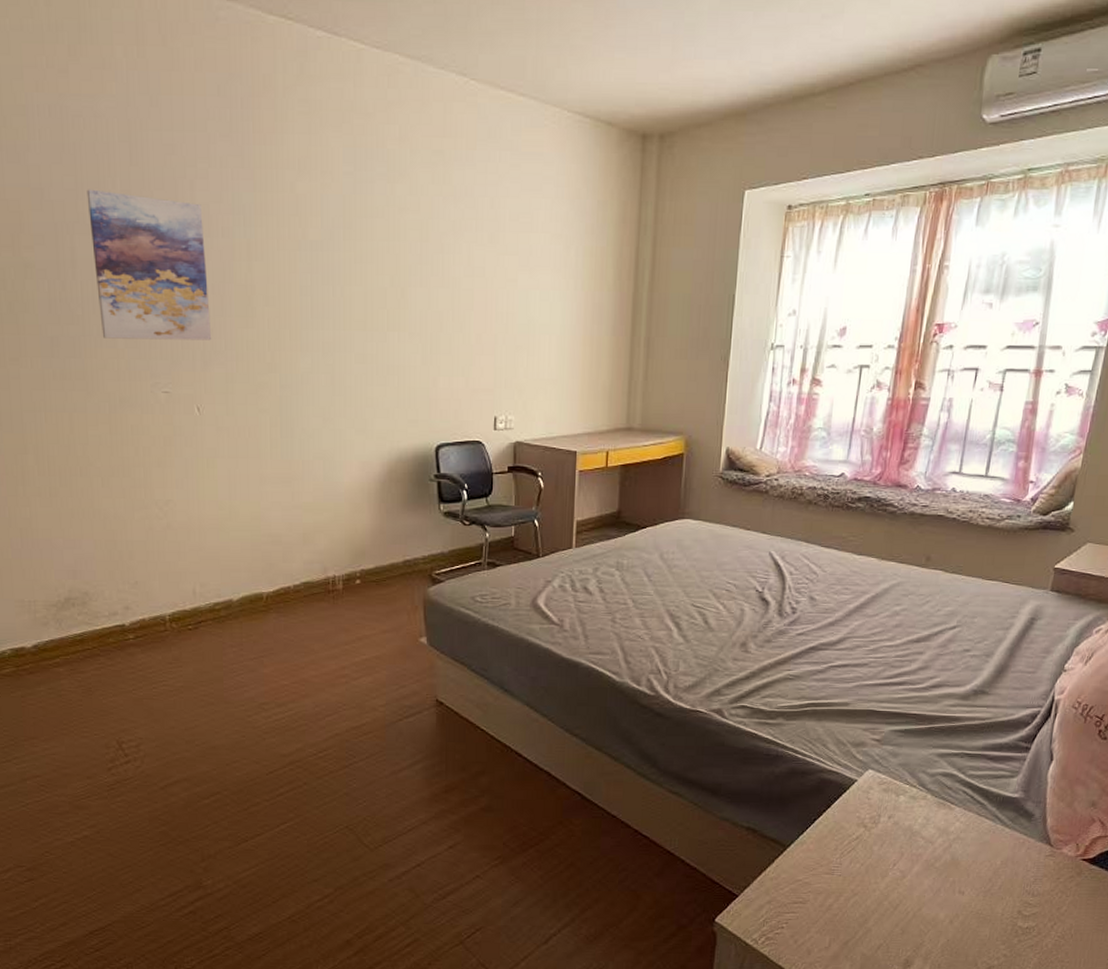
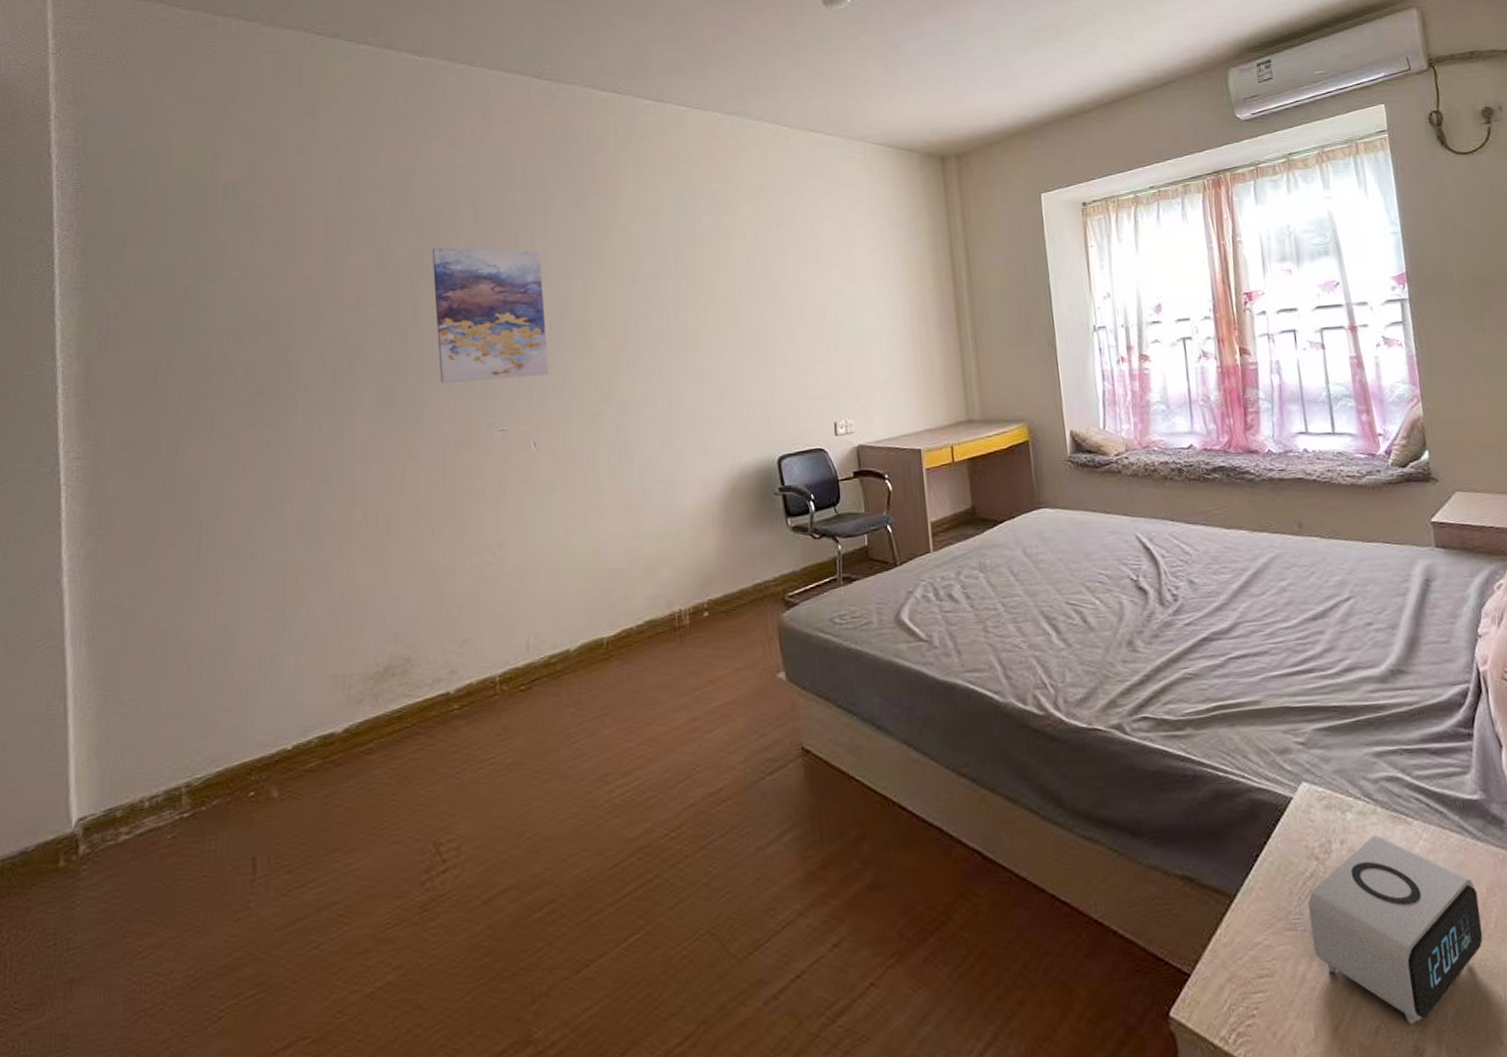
alarm clock: none [844,814,993,946] -> present [1307,834,1483,1024]

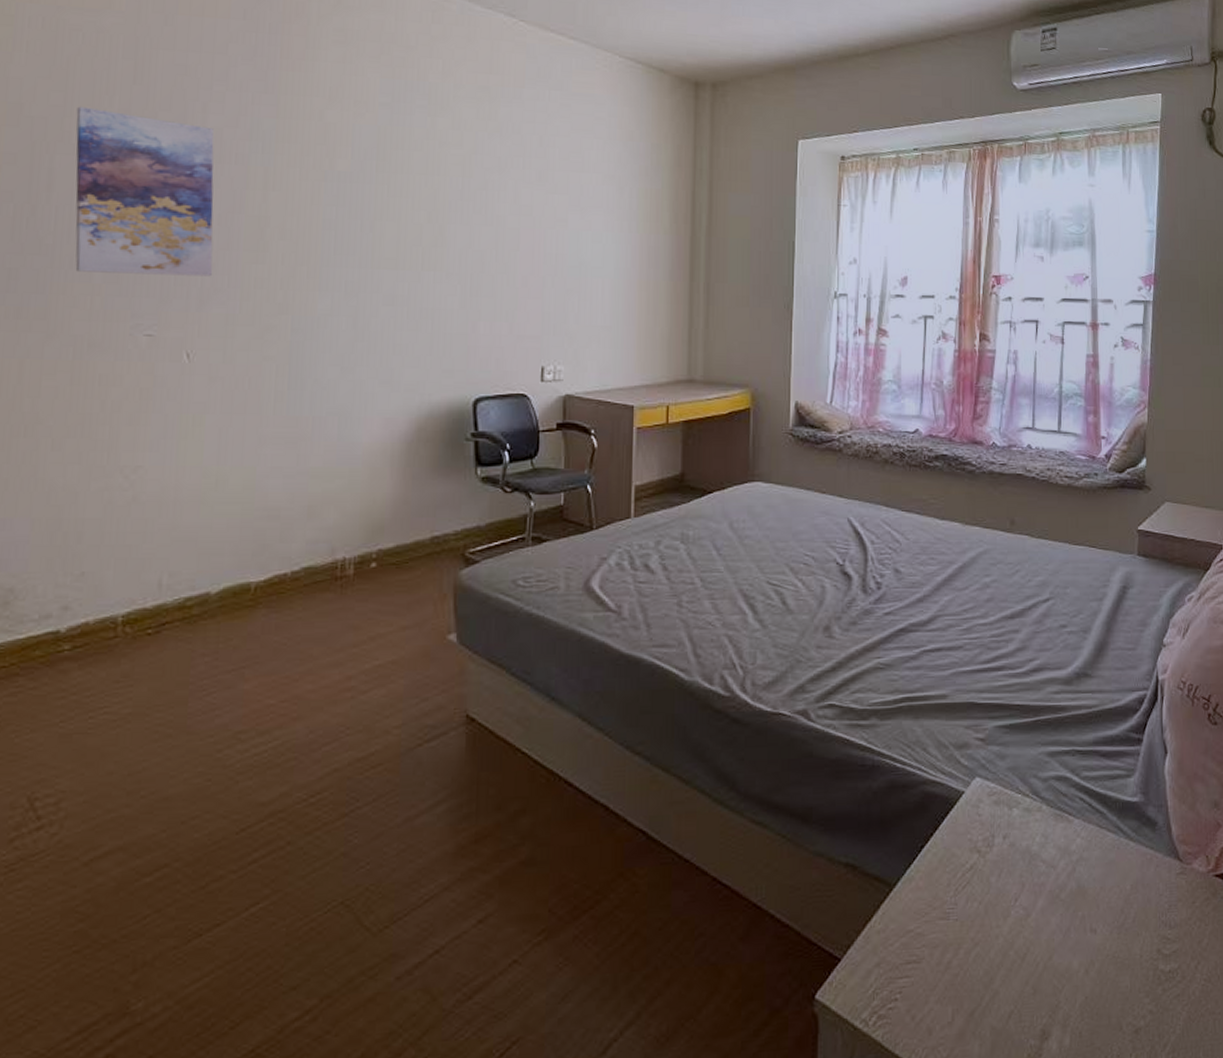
alarm clock: present [1307,834,1483,1024] -> none [963,831,1122,1010]

